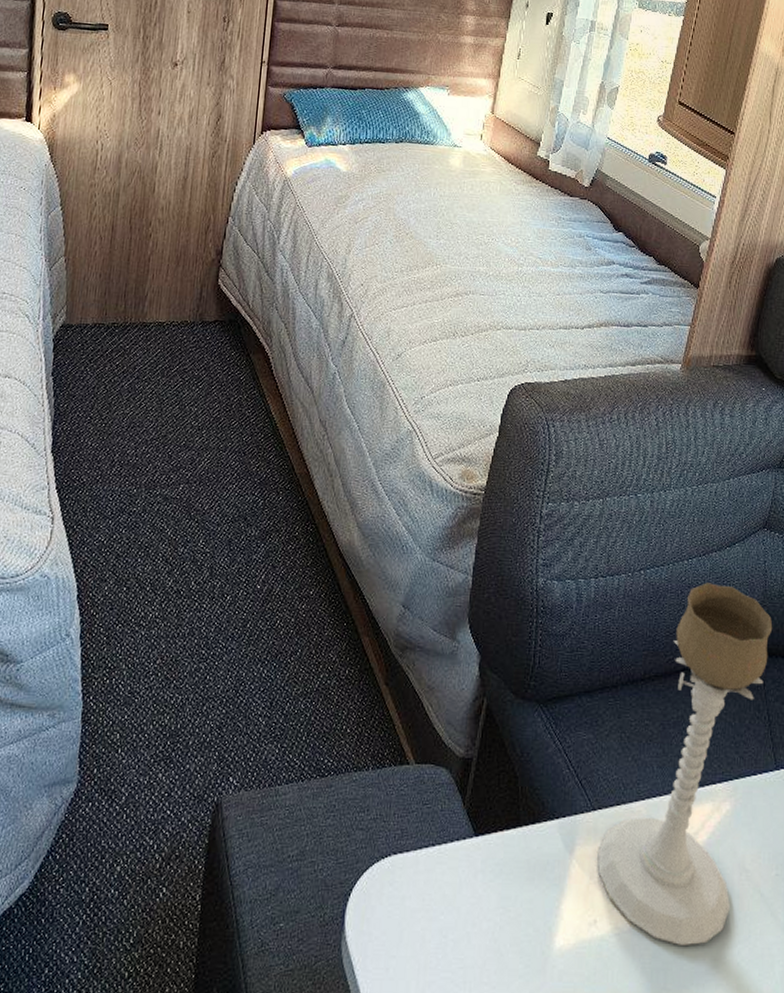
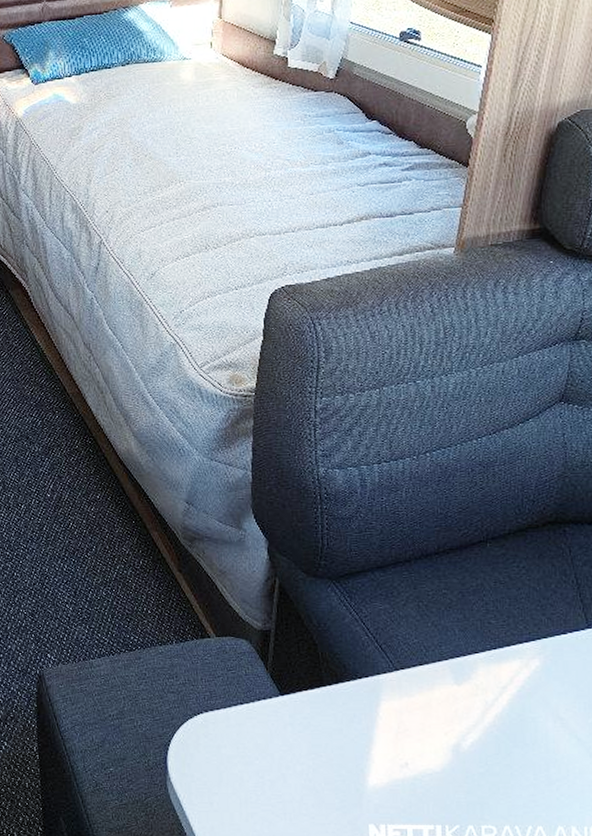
candle holder: present [597,583,773,947] -> none [404,459,577,784]

